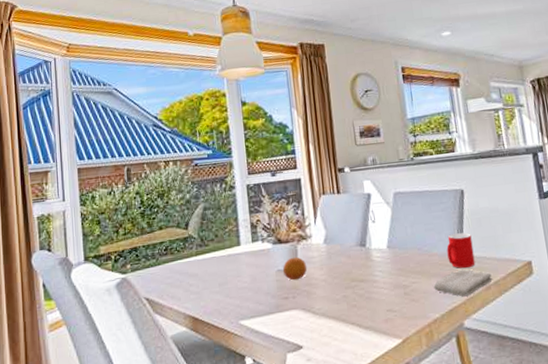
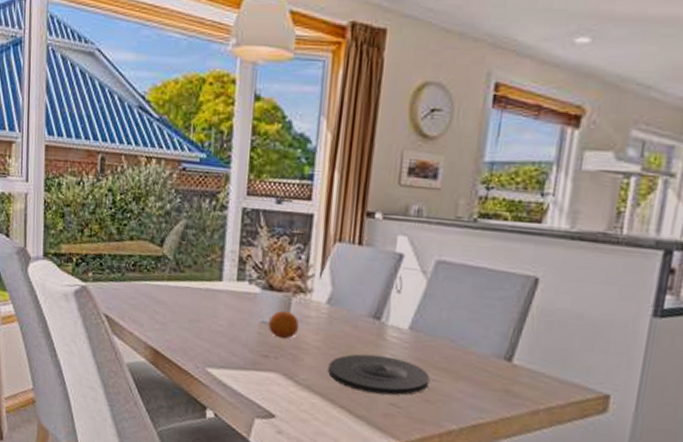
plate: none [335,272,412,307] -> present [328,354,430,396]
washcloth: present [434,269,493,297] -> none [459,380,546,416]
cup: present [446,232,476,268] -> none [489,332,532,381]

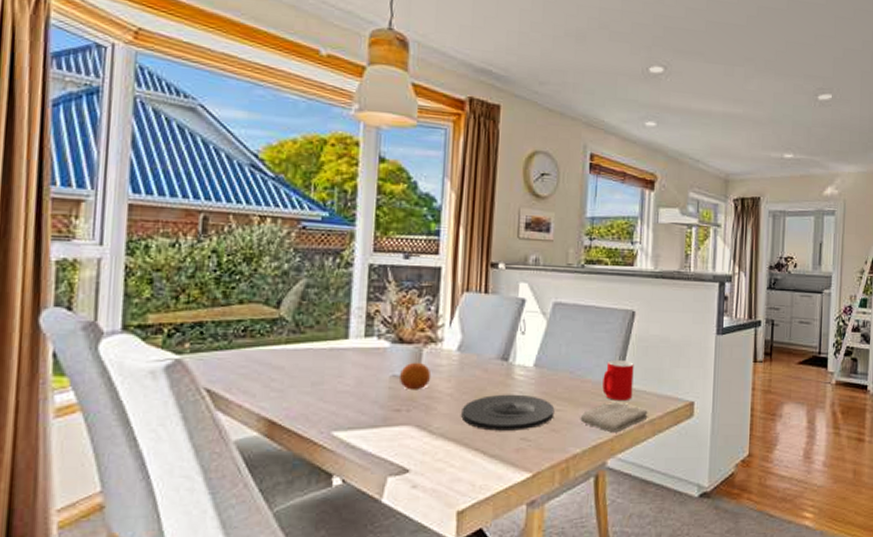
washcloth: none [459,380,546,416] -> present [580,402,648,433]
cup: none [489,332,532,381] -> present [602,360,634,400]

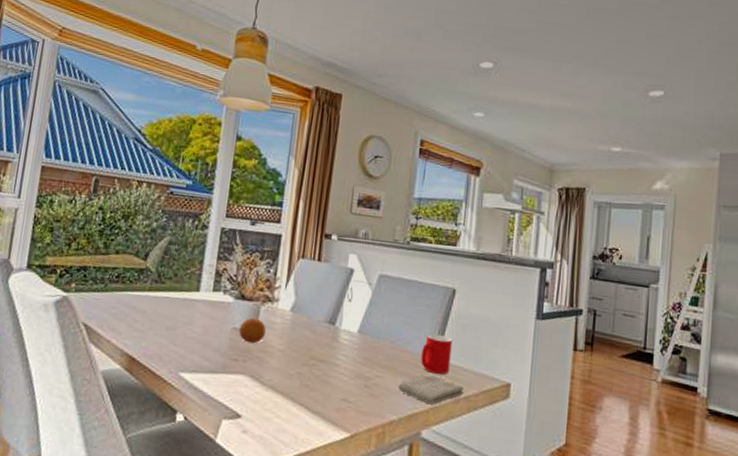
plate: present [461,394,555,431] -> none [290,355,375,392]

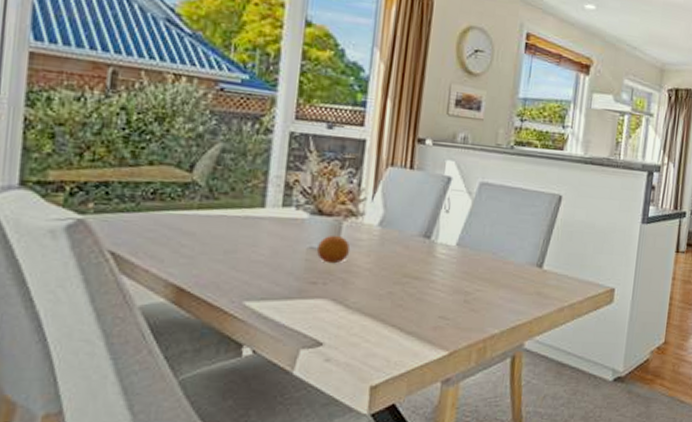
washcloth: present [398,374,464,405] -> none [500,284,569,315]
cup: present [421,334,453,375] -> none [524,243,558,284]

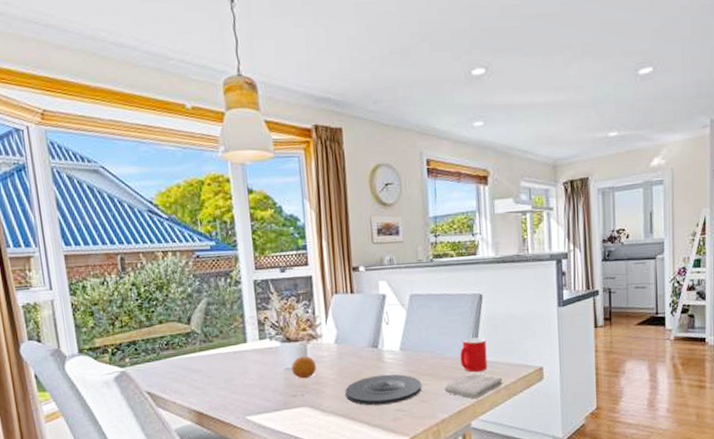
plate: none [379,271,475,309] -> present [345,374,422,406]
washcloth: none [500,284,569,315] -> present [444,373,503,399]
cup: none [524,243,558,284] -> present [460,337,488,372]

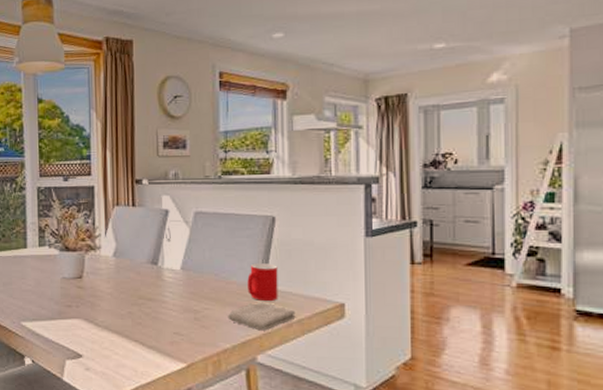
fruit: present [291,355,317,379] -> none [68,266,94,290]
plate: present [345,374,422,406] -> none [121,294,203,326]

